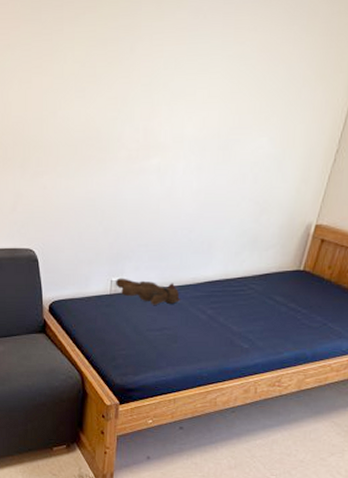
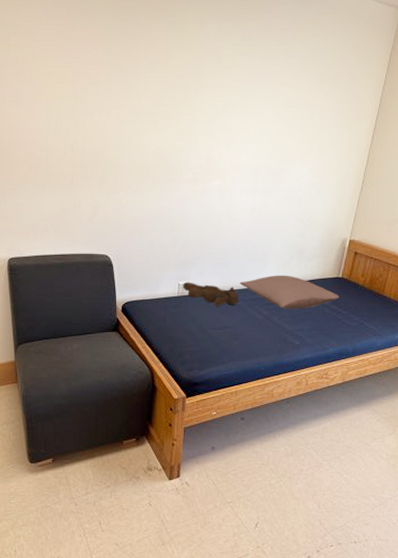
pillow: none [180,268,299,308] -> present [239,275,339,309]

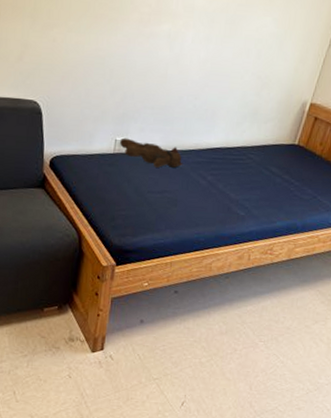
pillow: present [239,275,339,309] -> none [184,137,293,177]

